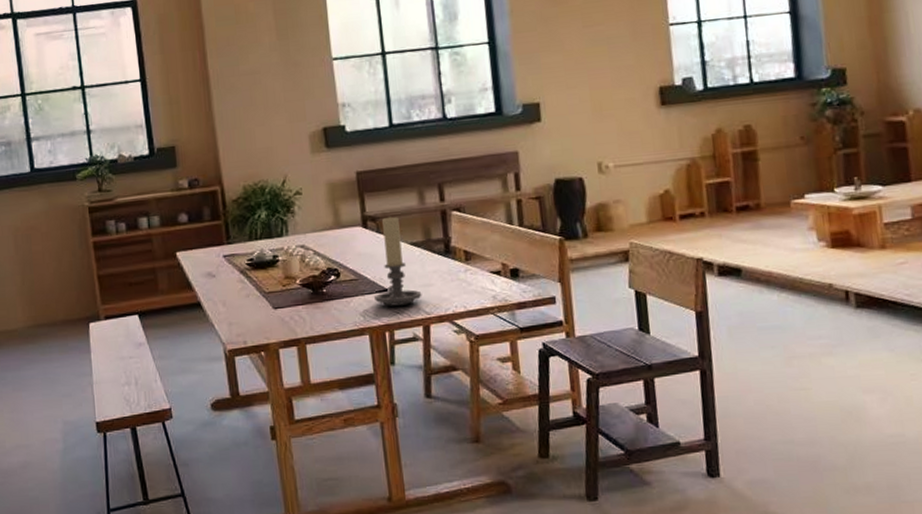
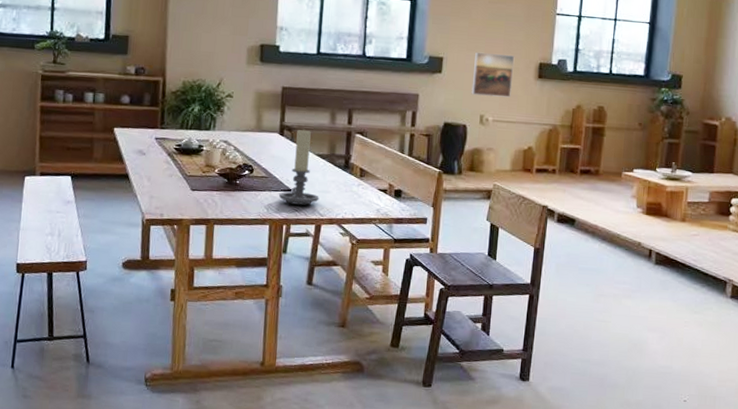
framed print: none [578,84,631,141] -> present [471,52,515,98]

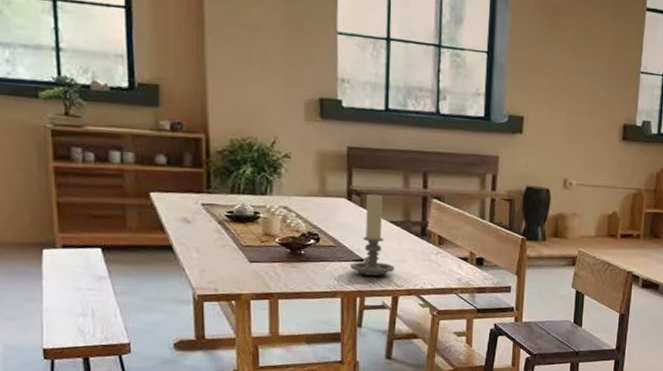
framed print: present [471,52,515,98] -> none [554,111,599,160]

